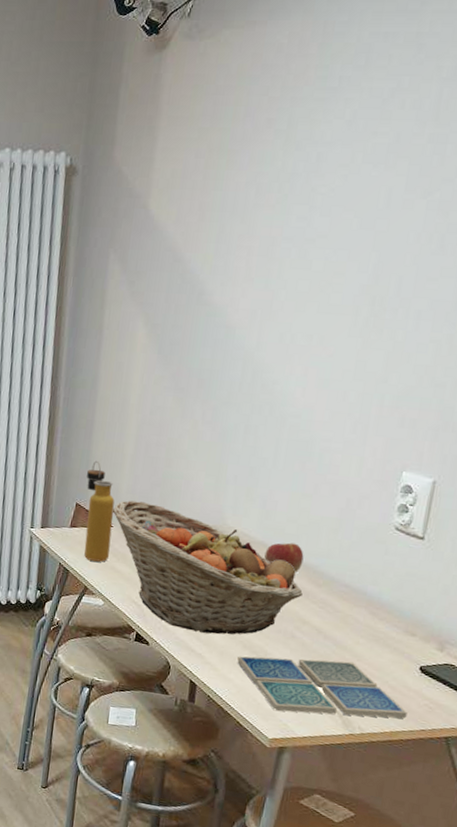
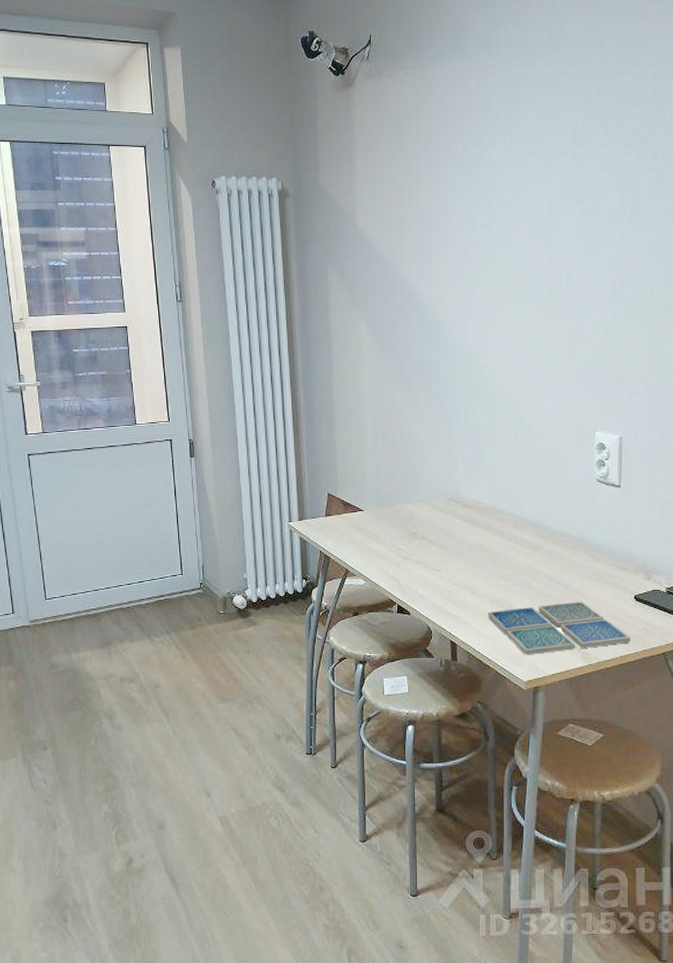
water bottle: present [84,460,115,562] -> none [334,452,363,545]
fruit basket: present [112,500,303,635] -> none [361,485,533,596]
apple: present [264,542,304,573] -> none [497,504,529,531]

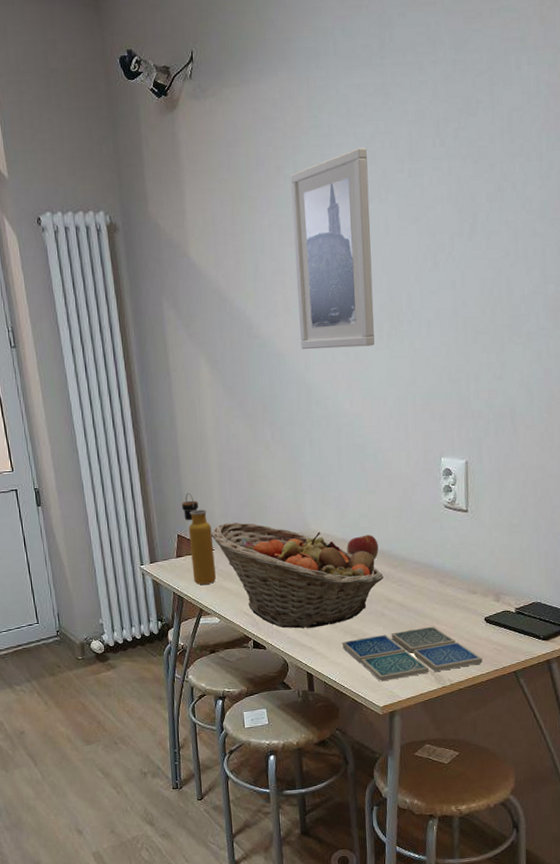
water bottle: none [334,452,363,545] -> present [182,492,216,585]
fruit basket: none [361,485,533,596] -> present [211,522,383,629]
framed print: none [458,131,534,319] -> present [290,148,374,350]
apple: none [497,504,529,531] -> present [347,534,379,560]

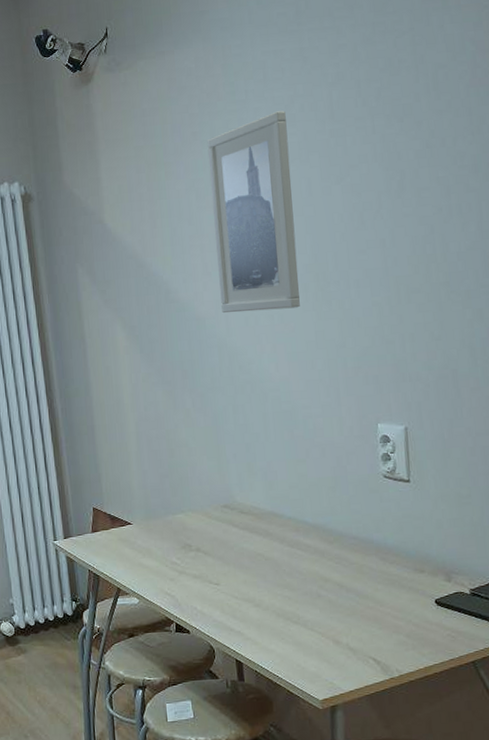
water bottle: present [182,492,216,585] -> none [98,463,134,562]
fruit basket: present [211,522,383,629] -> none [128,494,318,611]
drink coaster: present [342,626,483,682] -> none [274,609,435,672]
apple: present [347,534,379,560] -> none [276,507,312,535]

